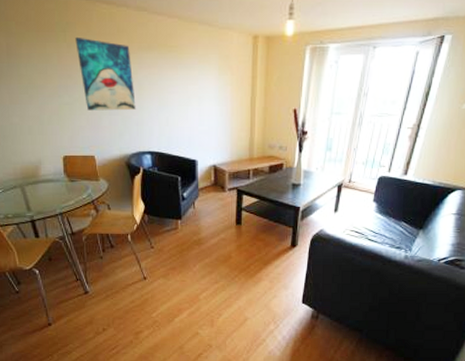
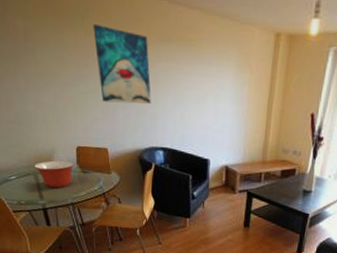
mixing bowl: none [21,171,61,199] -> present [35,160,74,188]

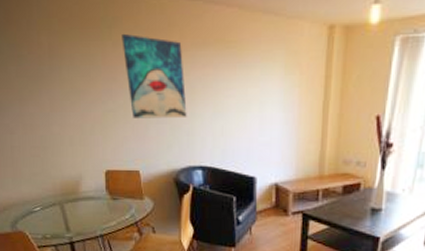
mixing bowl: present [35,160,74,188] -> none [61,187,103,219]

